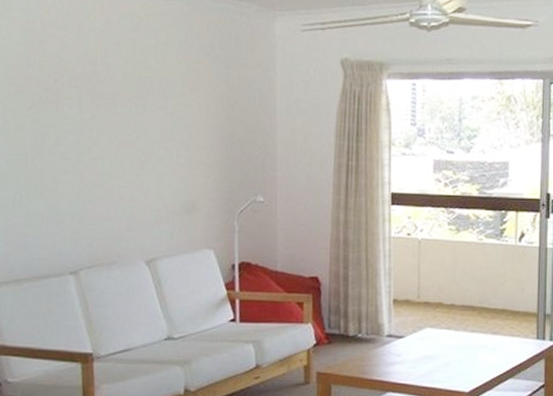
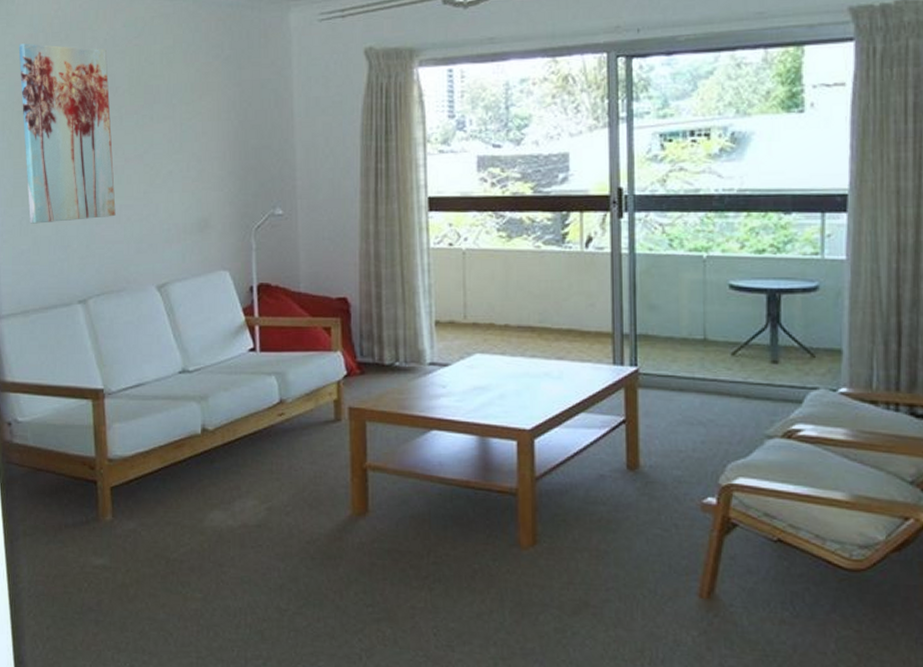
wall art: none [15,28,108,199] -> present [18,43,116,224]

